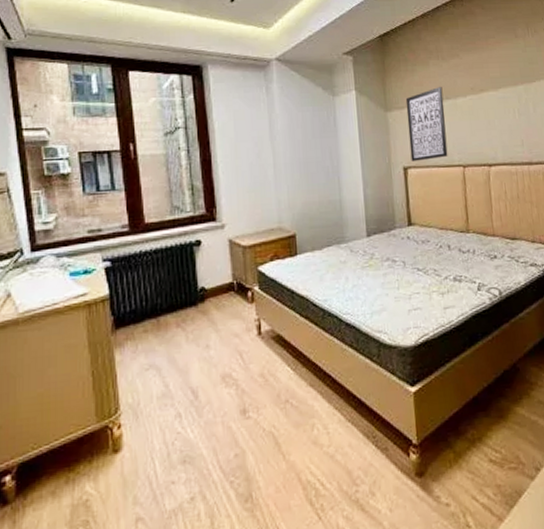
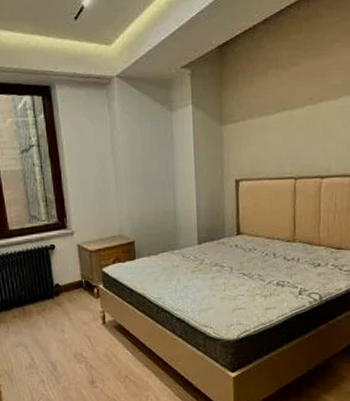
wall art: present [405,87,448,162] -> none [241,98,280,175]

